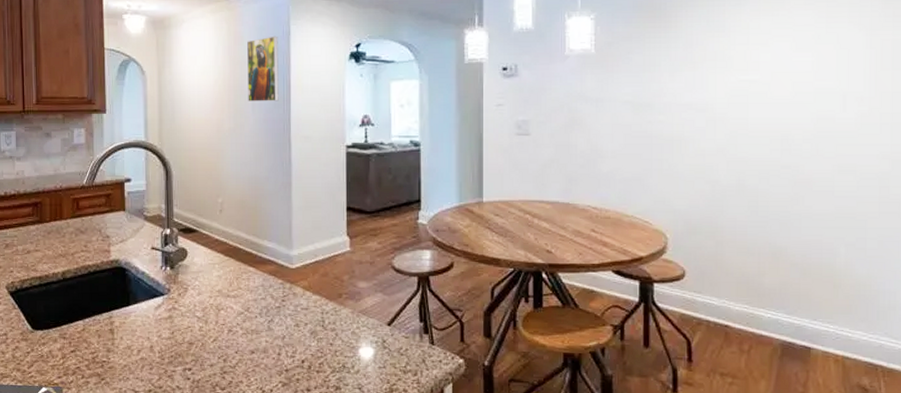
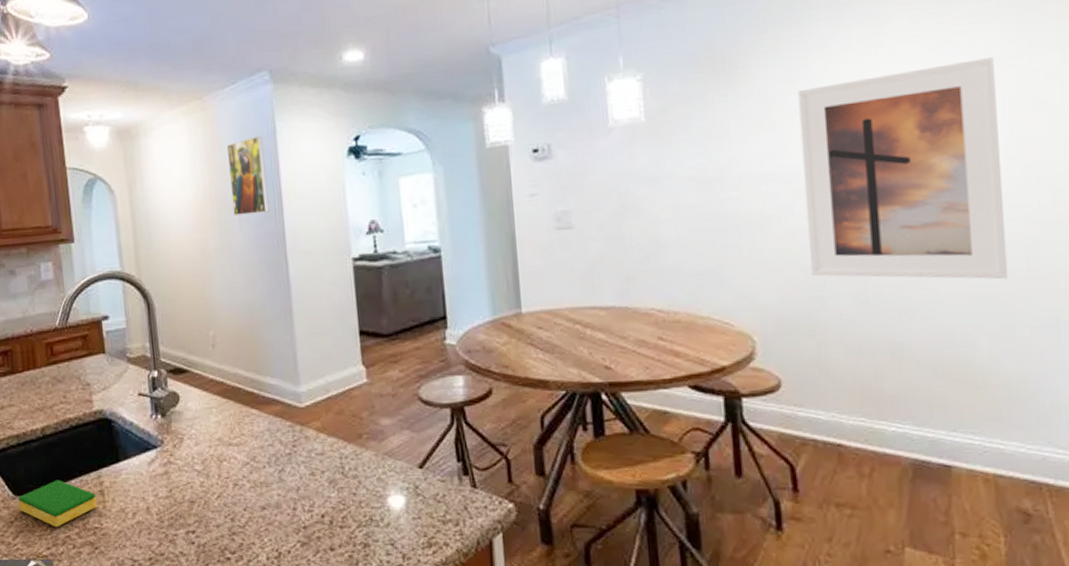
dish sponge: none [36,318,106,359] -> present [18,480,97,528]
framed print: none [715,26,866,202] -> present [798,56,1009,280]

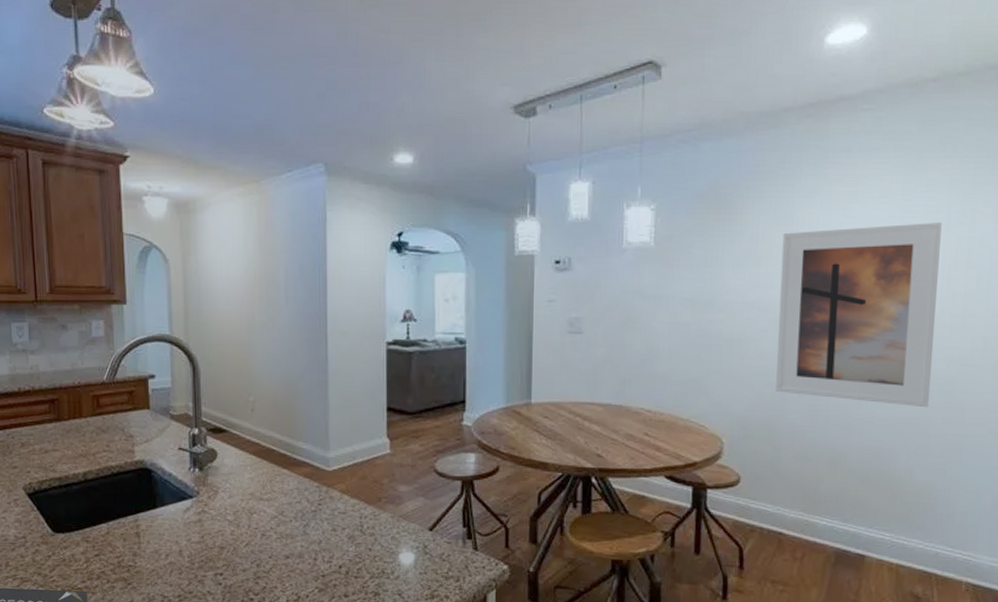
dish sponge: present [18,480,97,528] -> none [57,521,132,564]
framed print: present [227,135,269,216] -> none [280,222,314,294]

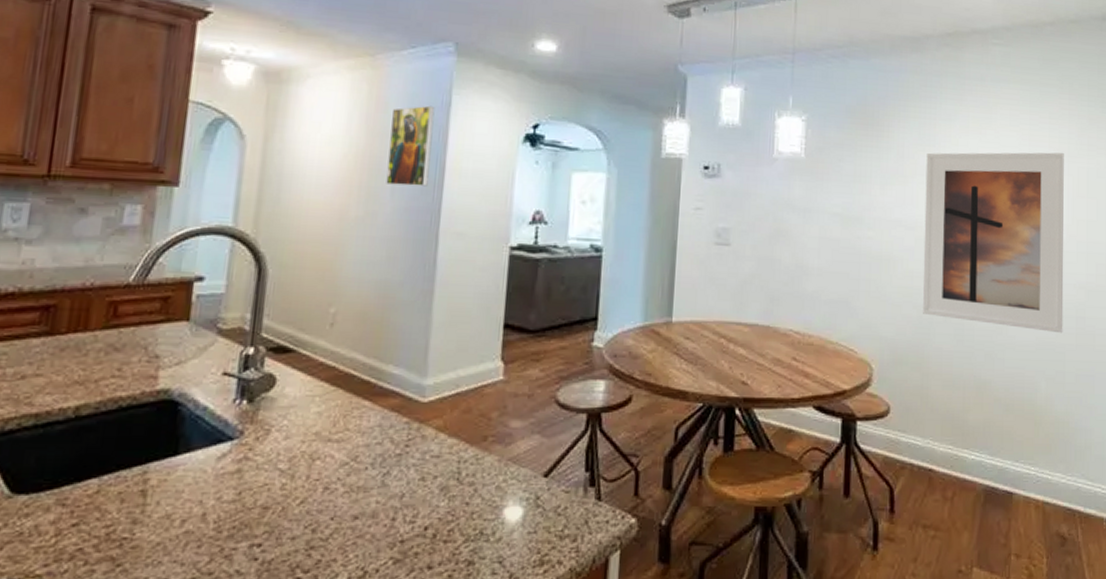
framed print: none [280,222,314,294] -> present [386,105,435,187]

